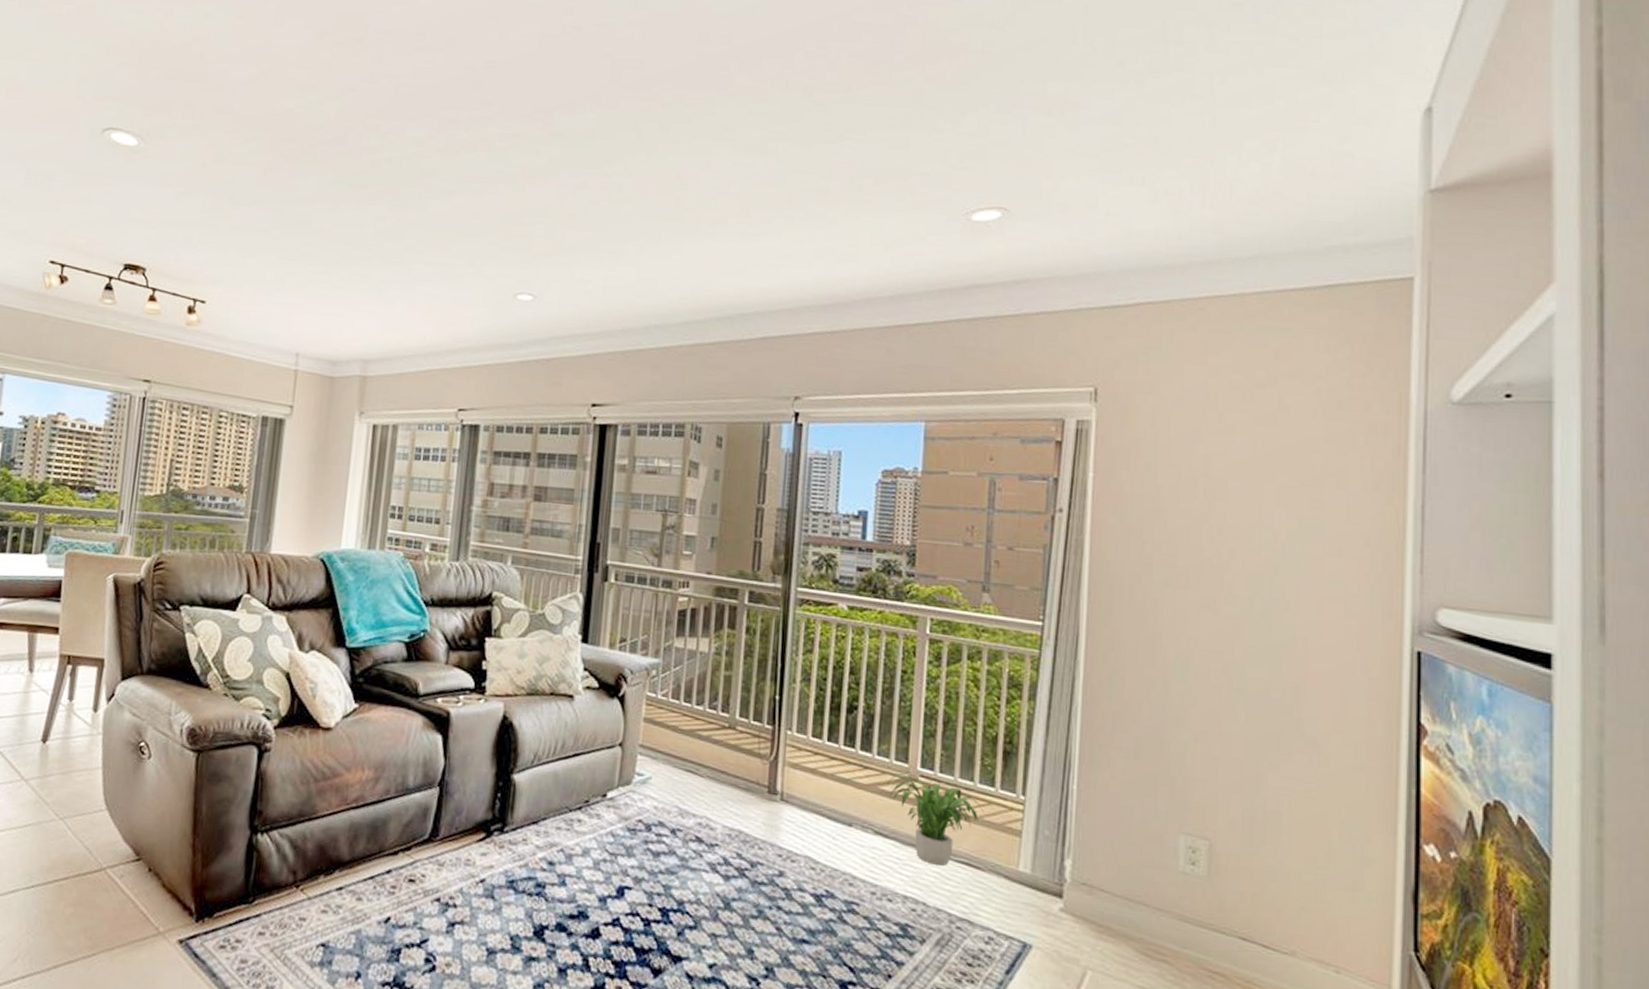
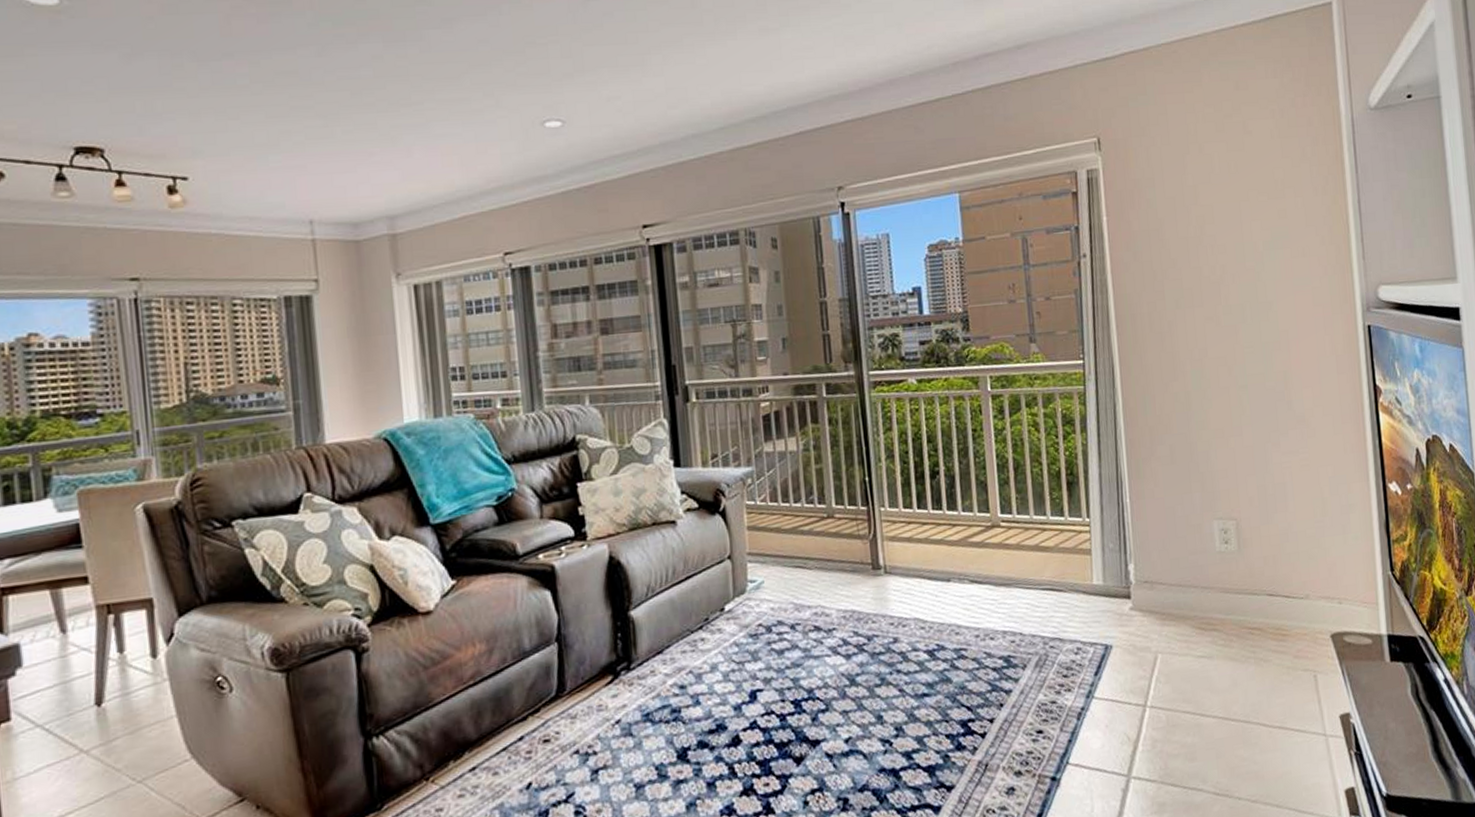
potted plant: present [887,773,985,866] -> none [975,523,1059,598]

